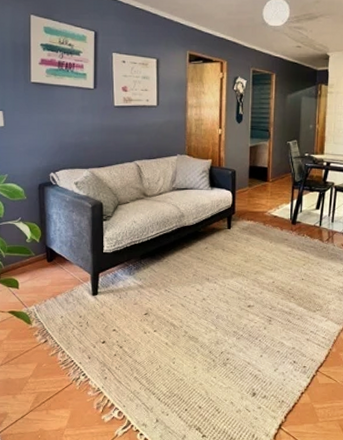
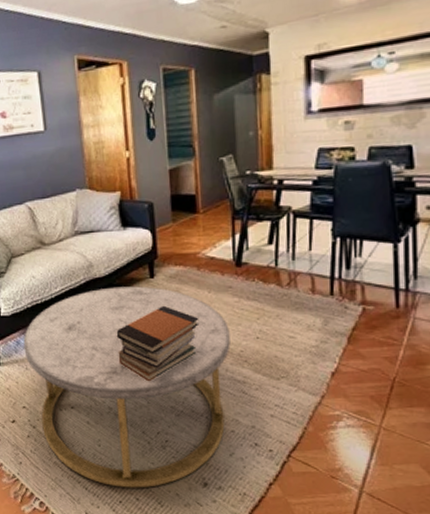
coffee table: none [120,234,283,398] -> present [23,286,231,488]
book stack: none [196,251,262,311] -> present [116,305,200,382]

